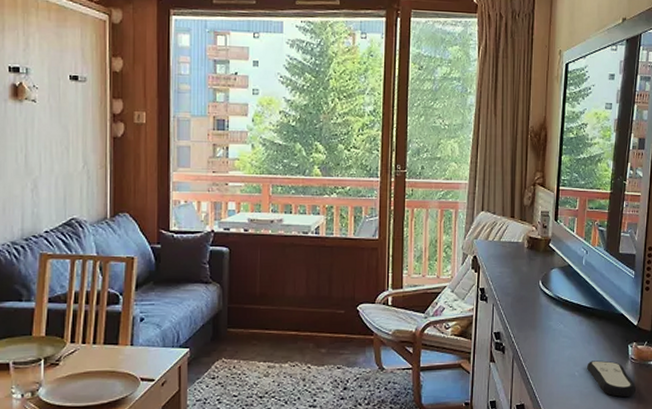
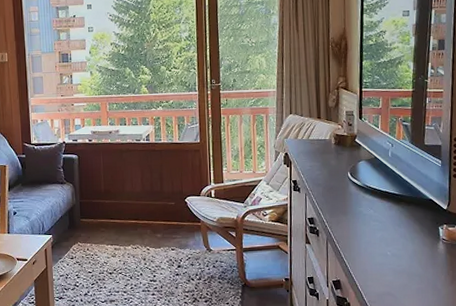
remote control: present [587,360,637,398] -> none [399,241,450,275]

